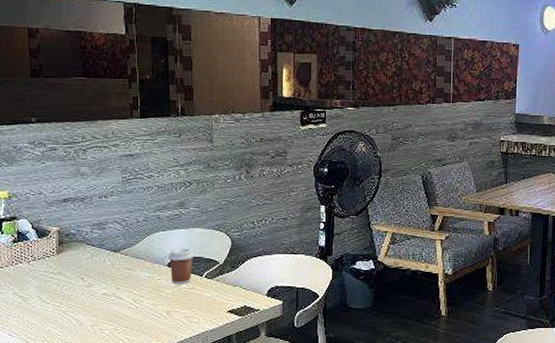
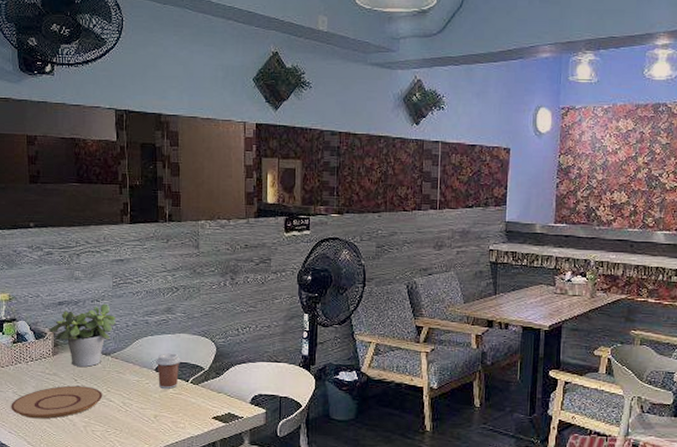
plate: none [11,284,111,320] -> present [11,385,102,419]
potted plant: none [52,199,125,264] -> present [48,303,116,367]

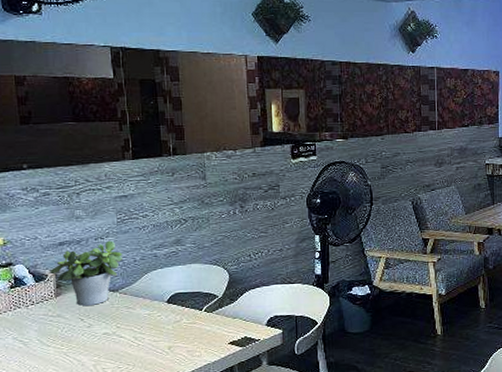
plate: present [11,385,102,419] -> none [11,324,112,363]
coffee cup: present [156,353,181,389] -> none [167,284,194,319]

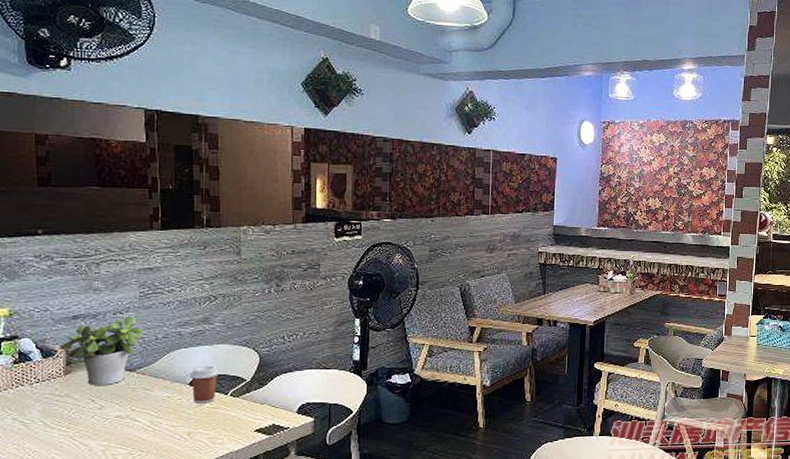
coffee cup: none [167,284,194,319] -> present [190,365,220,403]

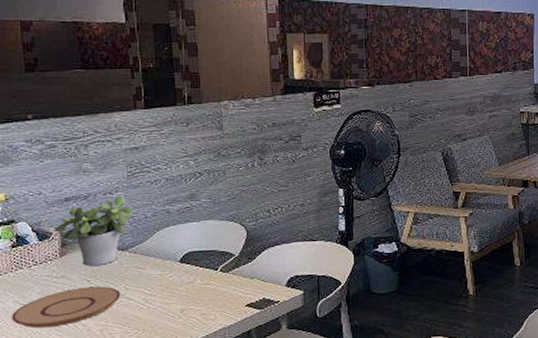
plate: none [10,406,125,447] -> present [12,286,120,328]
coffee cup: present [190,365,220,403] -> none [180,241,209,280]

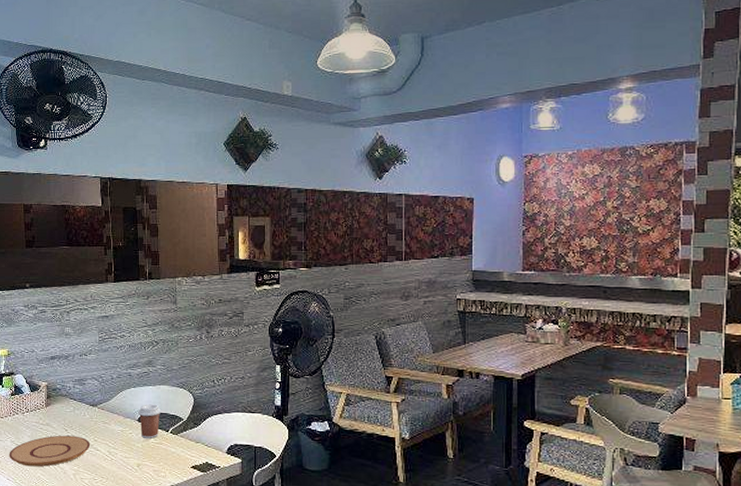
potted plant: present [53,195,133,266] -> none [41,357,102,417]
coffee cup: none [180,241,209,280] -> present [138,404,162,439]

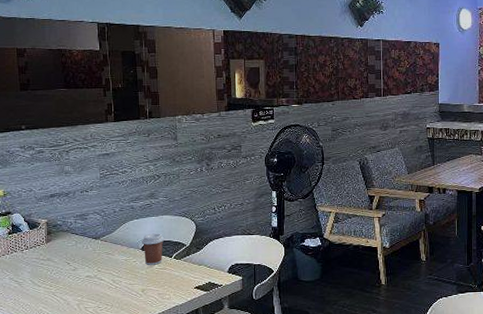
plate: present [9,435,90,467] -> none [8,268,93,301]

